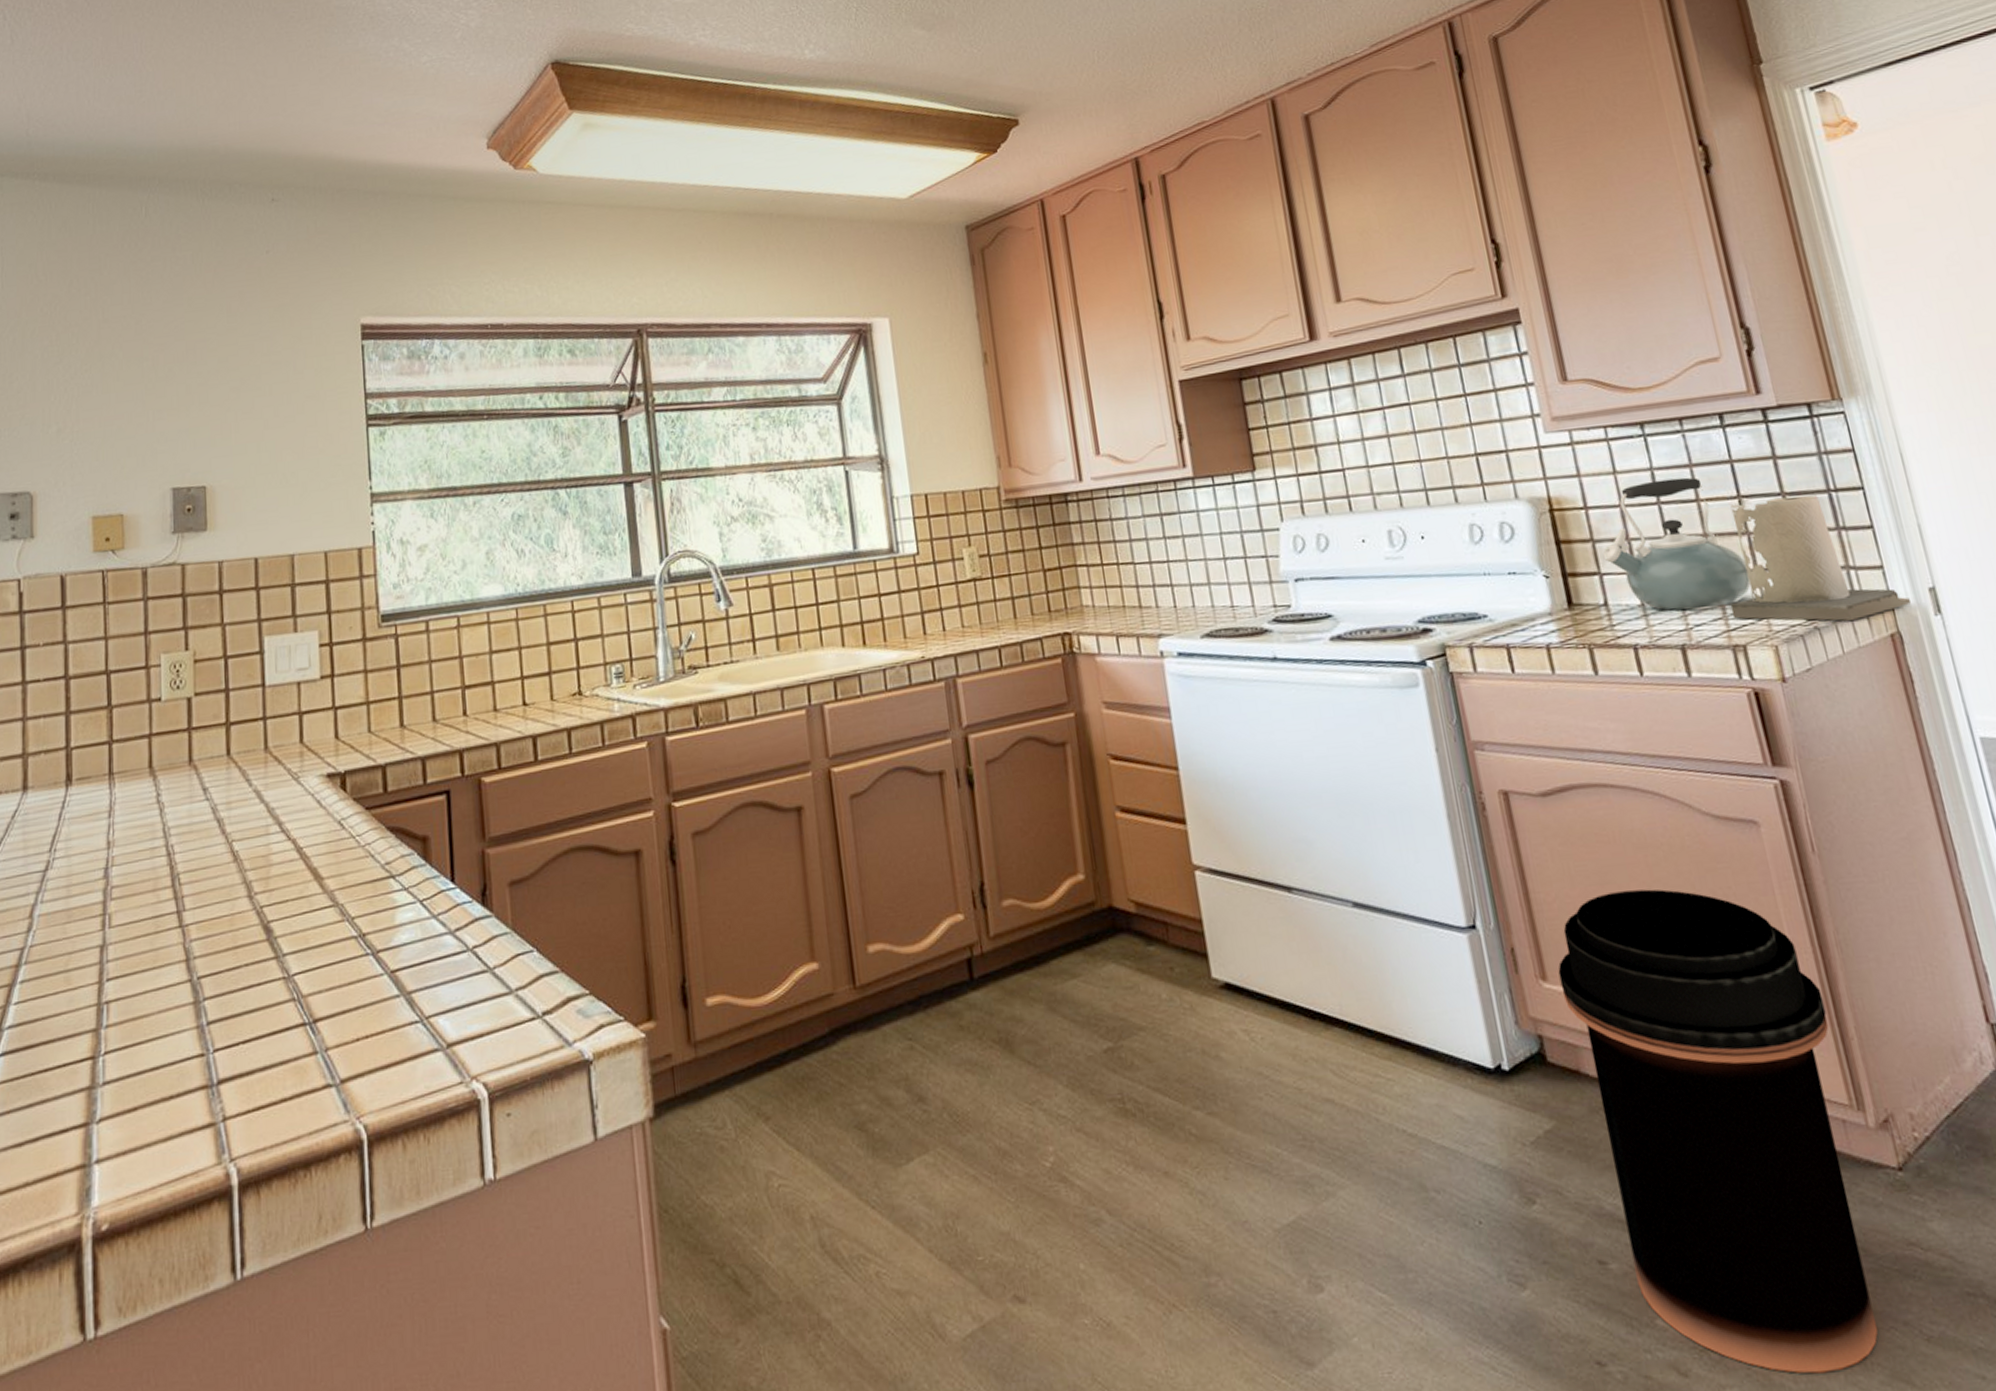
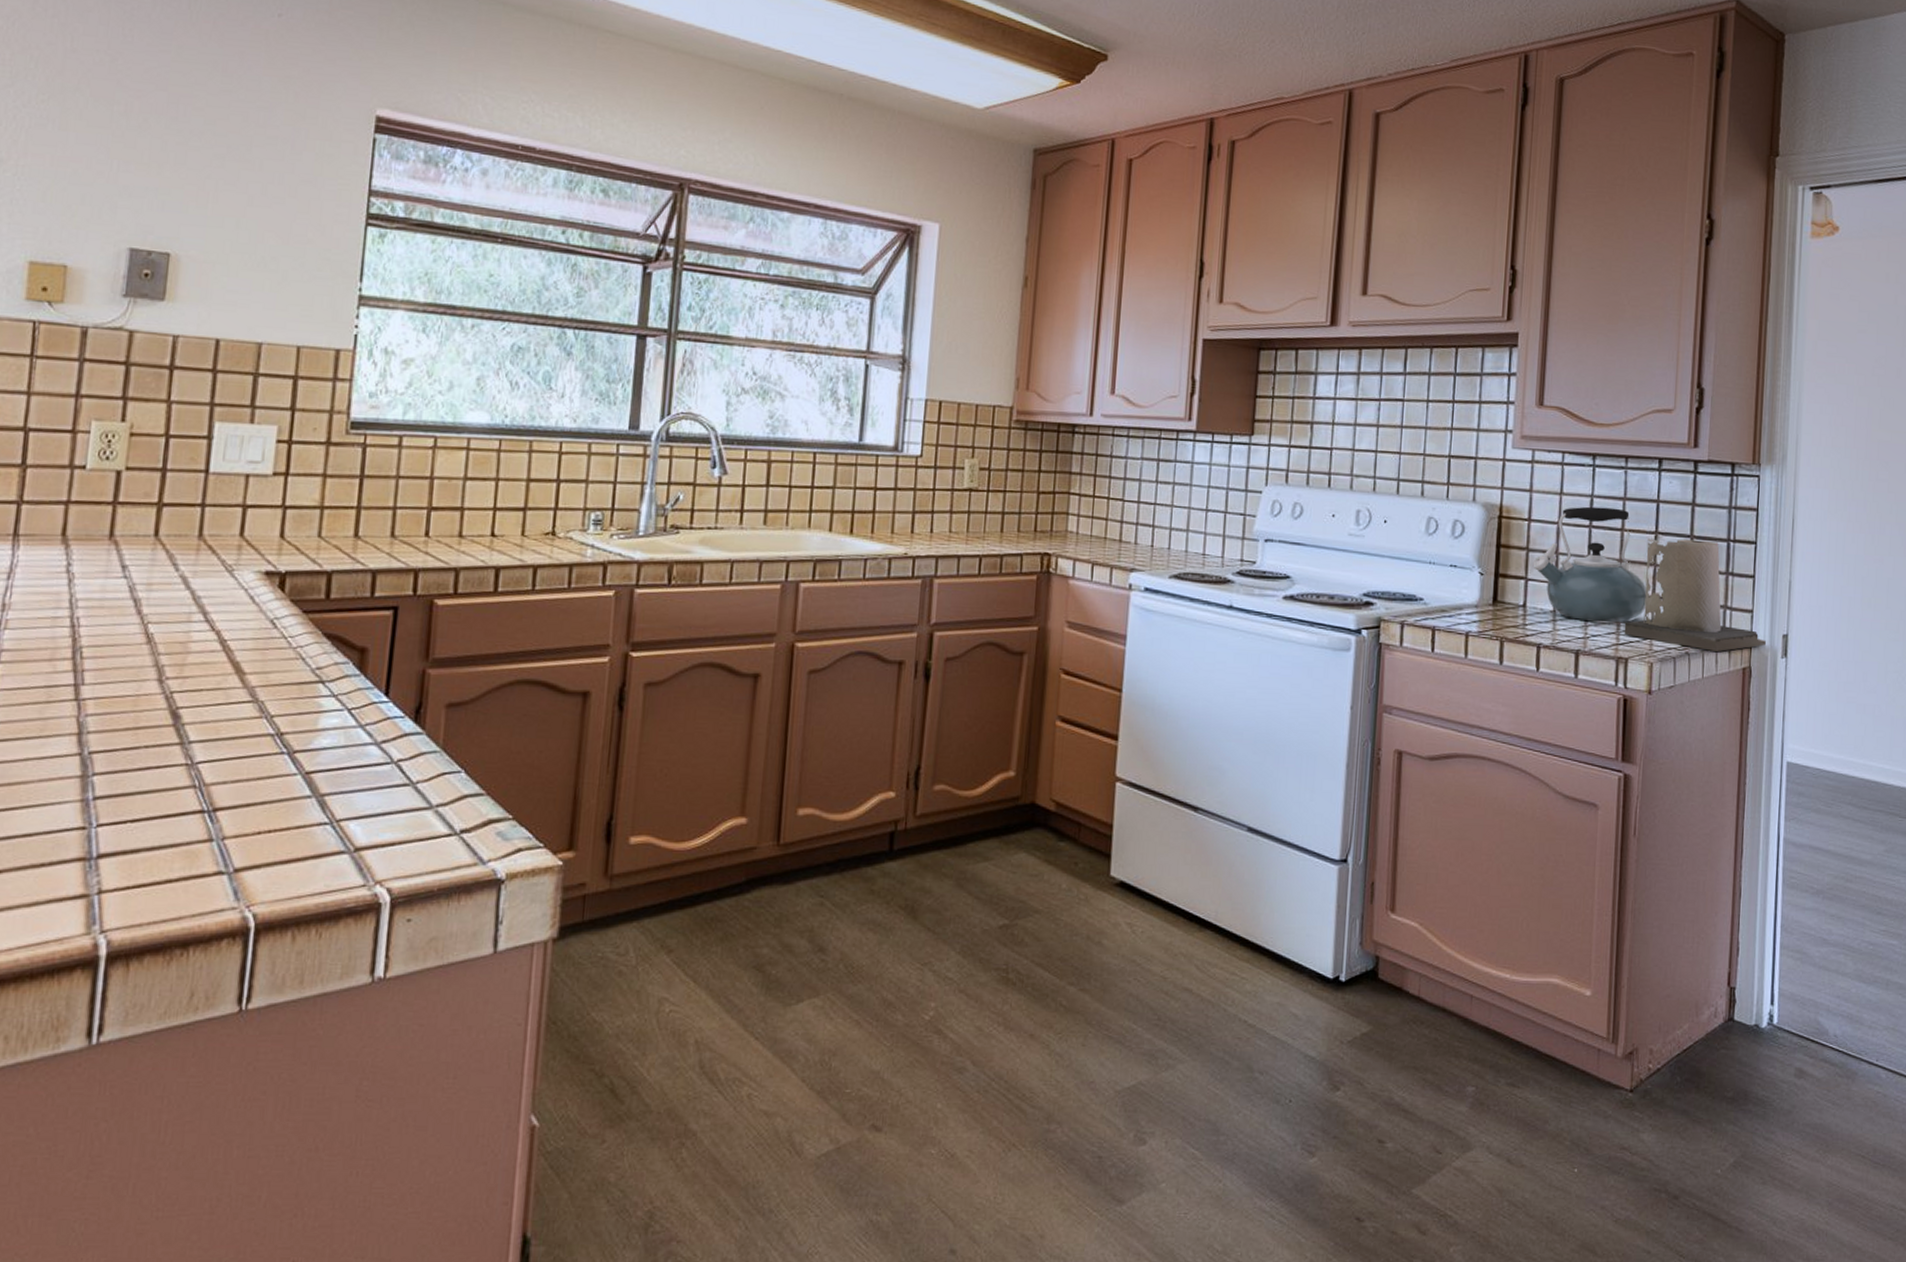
trash can: present [1558,889,1878,1374] -> none [1404,846,1610,1240]

